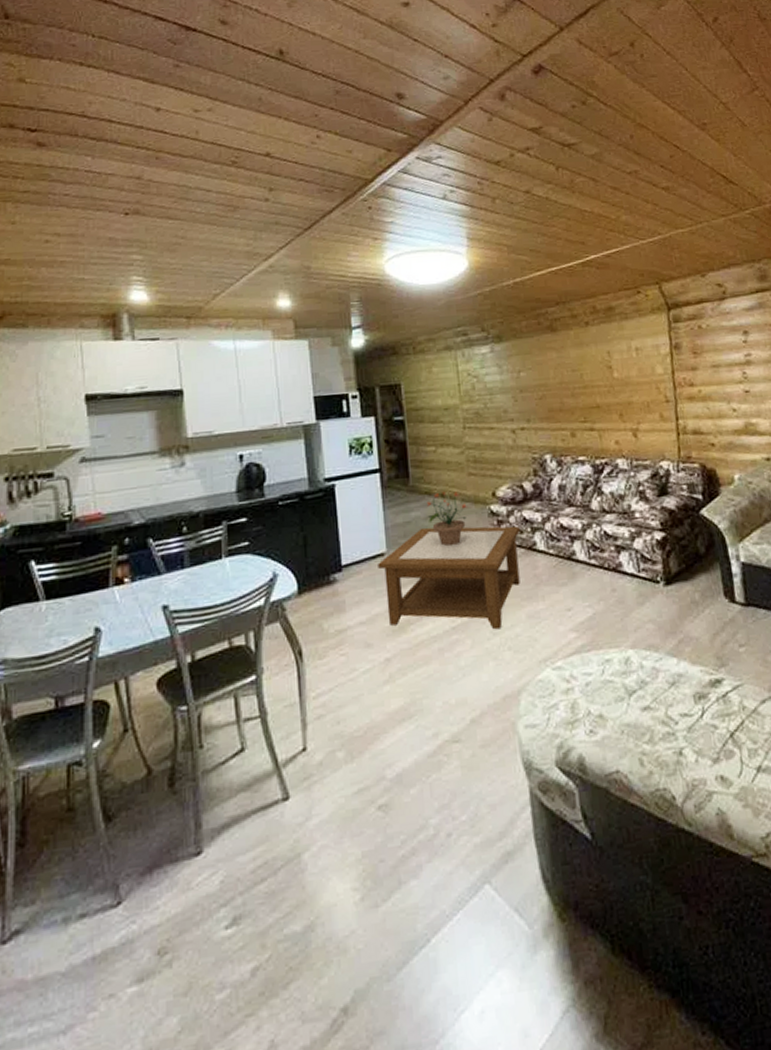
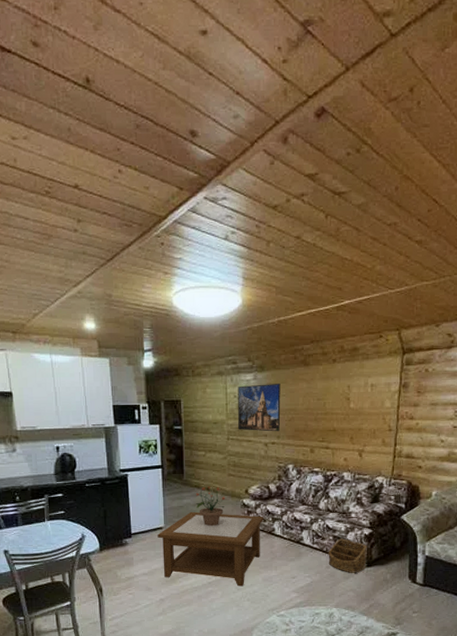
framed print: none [471,354,529,416] -> present [238,383,281,432]
basket: none [611,548,665,596] -> present [328,538,367,573]

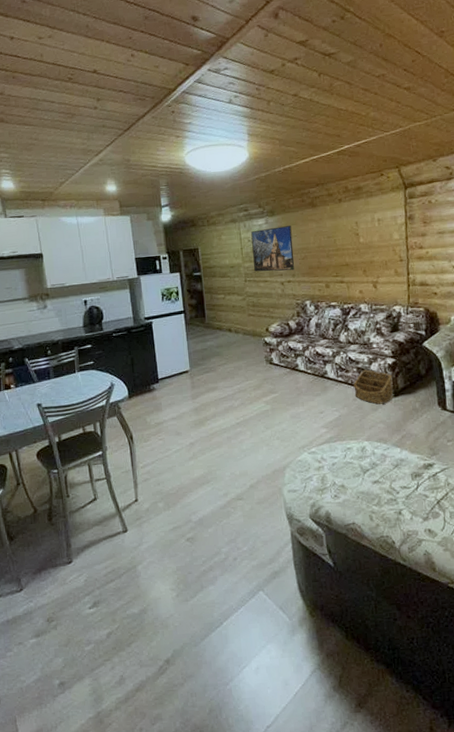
coffee table: present [157,511,264,587] -> none [184,352,287,425]
potted plant: present [195,486,226,527] -> none [218,327,248,367]

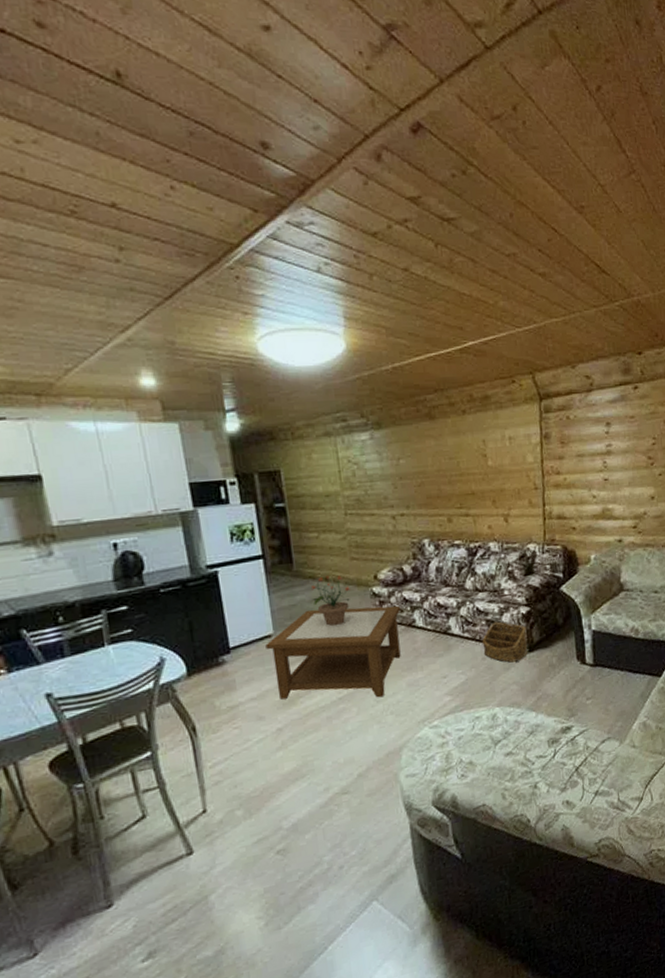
coffee table: none [184,352,287,425] -> present [265,605,401,700]
potted plant: none [218,327,248,367] -> present [310,575,350,626]
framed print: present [251,225,294,272] -> none [351,441,409,502]

